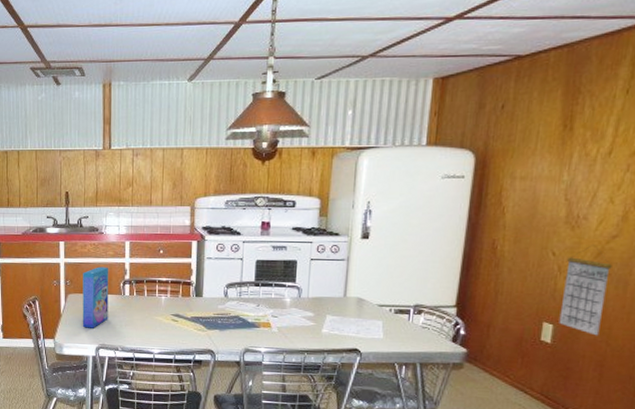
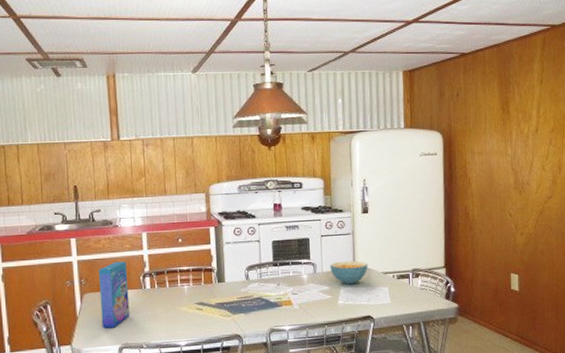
cereal bowl: none [317,288,362,314] -> present [330,260,368,285]
calendar: present [559,245,612,336] -> none [520,205,552,281]

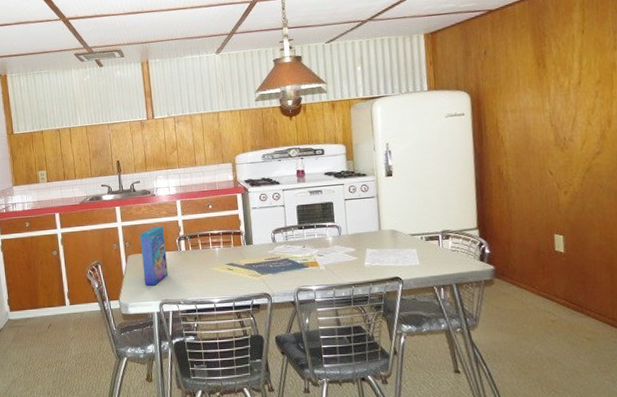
cereal bowl: present [330,260,368,285] -> none [355,223,395,247]

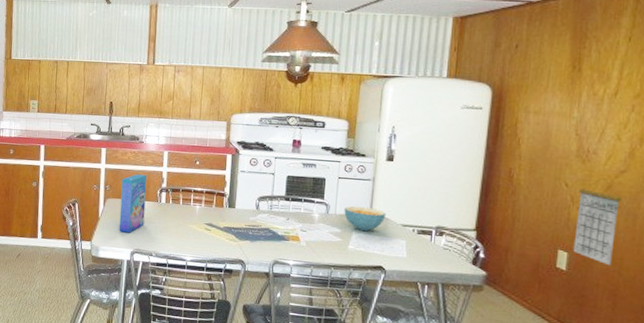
cereal bowl: none [355,223,395,247] -> present [344,206,387,232]
calendar: none [563,162,603,242] -> present [573,178,622,266]

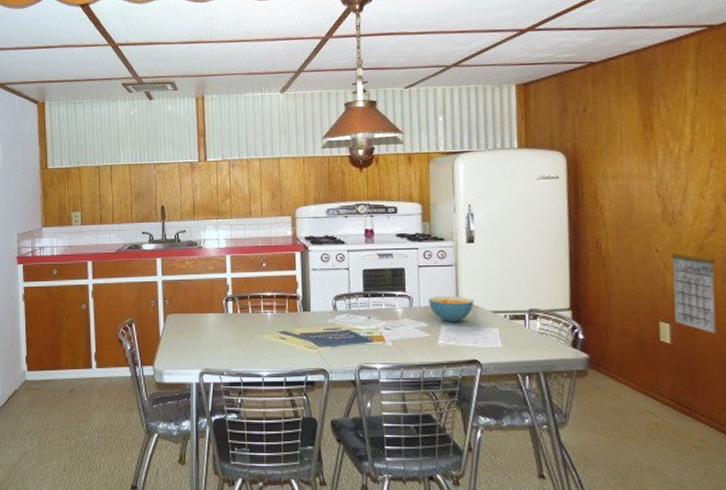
cereal box: present [119,174,147,233] -> none [182,283,211,352]

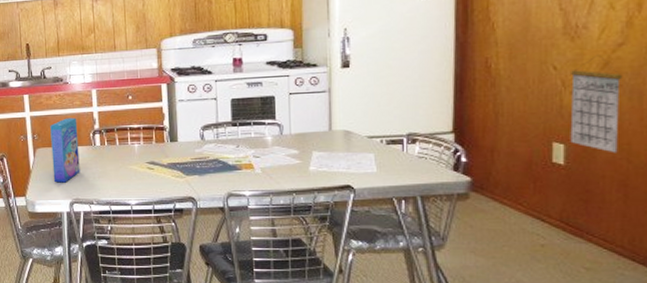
cereal box: none [182,283,211,352] -> present [50,117,80,183]
cereal bowl: present [429,295,474,323] -> none [300,122,349,149]

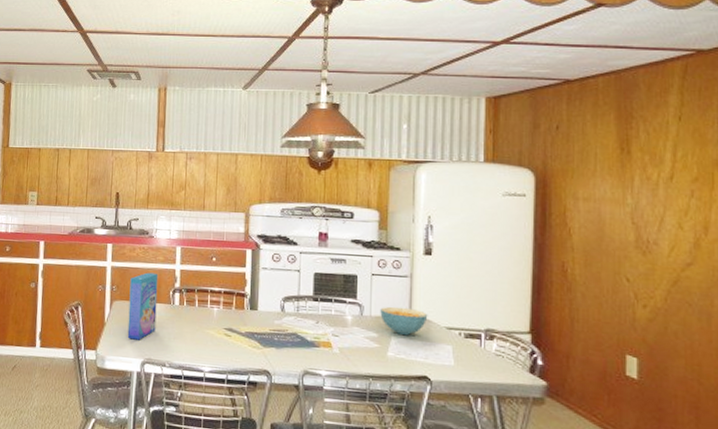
cereal bowl: none [300,122,349,149] -> present [380,306,428,336]
calendar: present [570,55,623,153] -> none [643,272,692,373]

